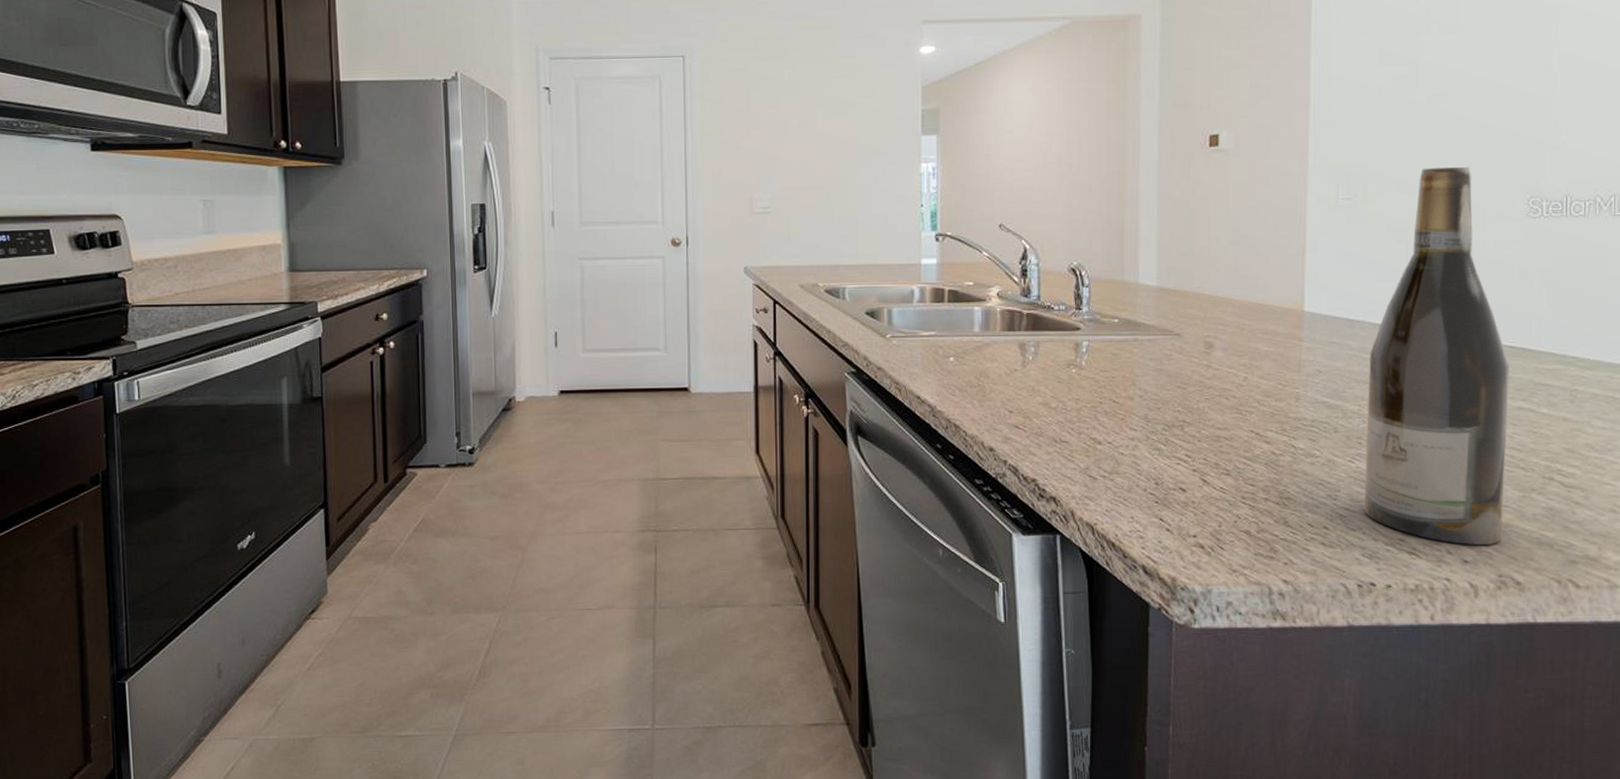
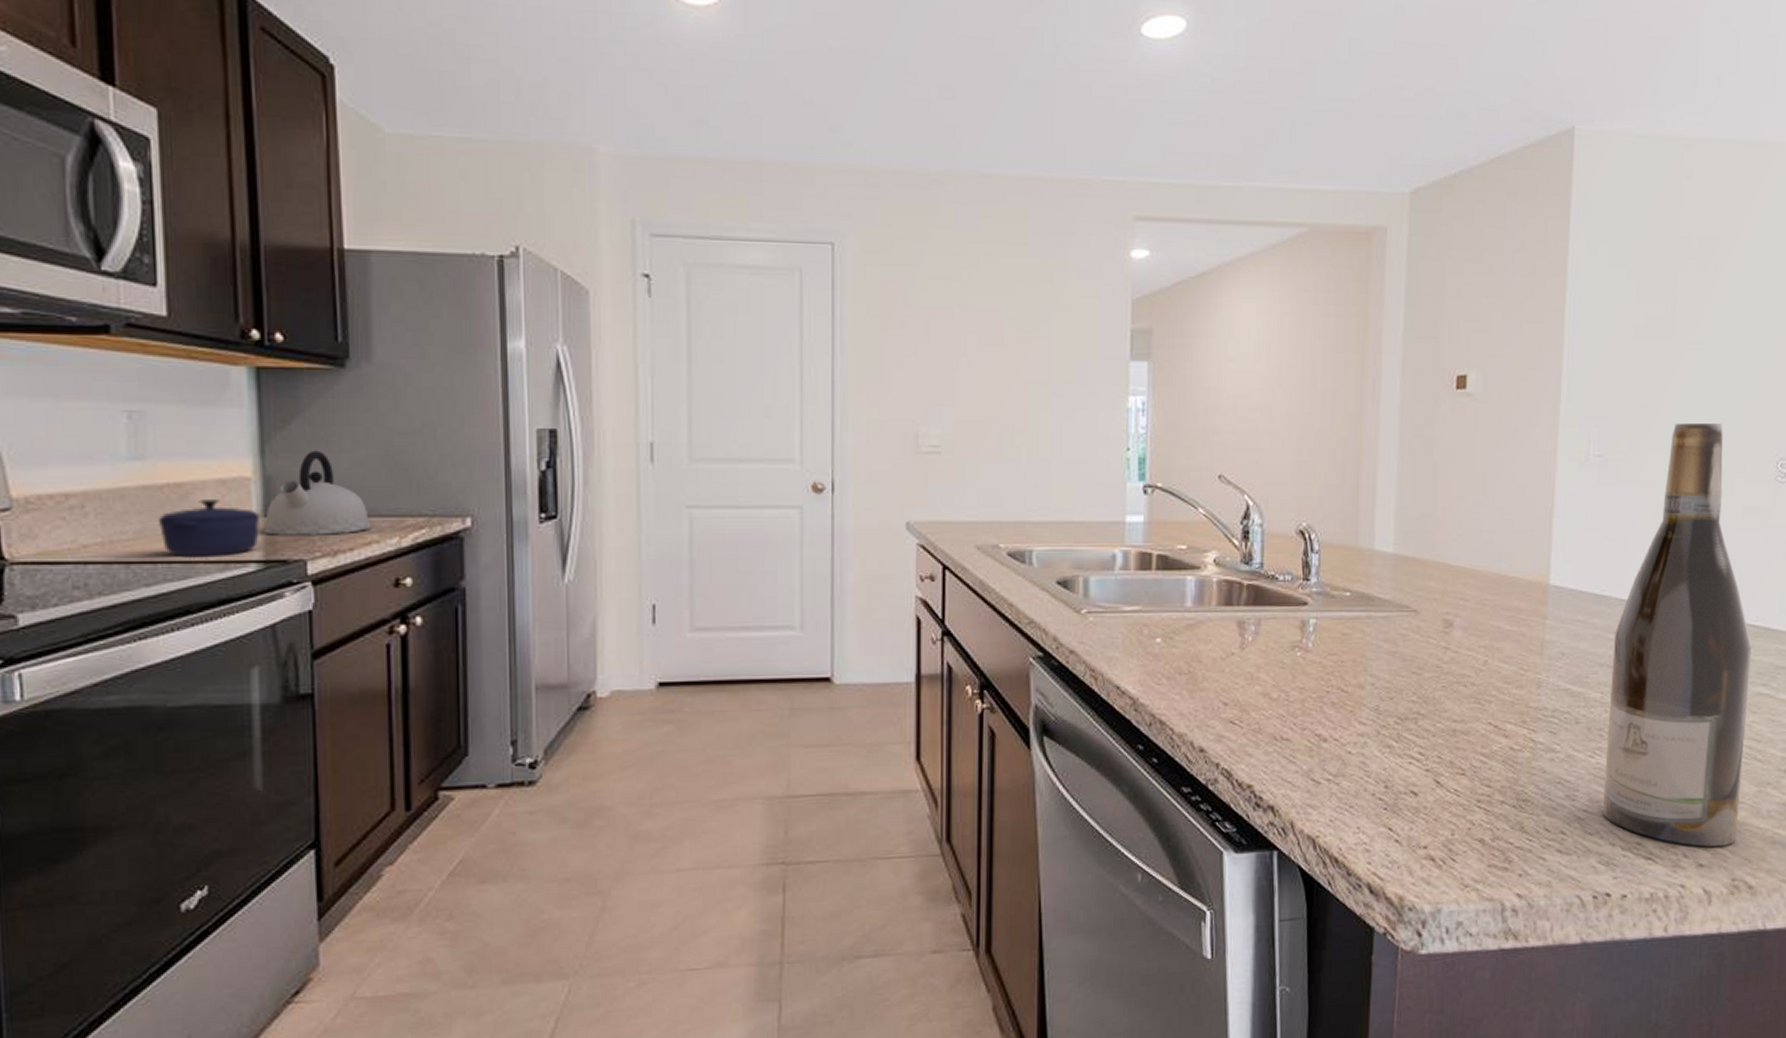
cooking pot: none [222,259,288,302] -> present [157,498,261,560]
kettle: none [289,224,360,285] -> present [263,450,371,537]

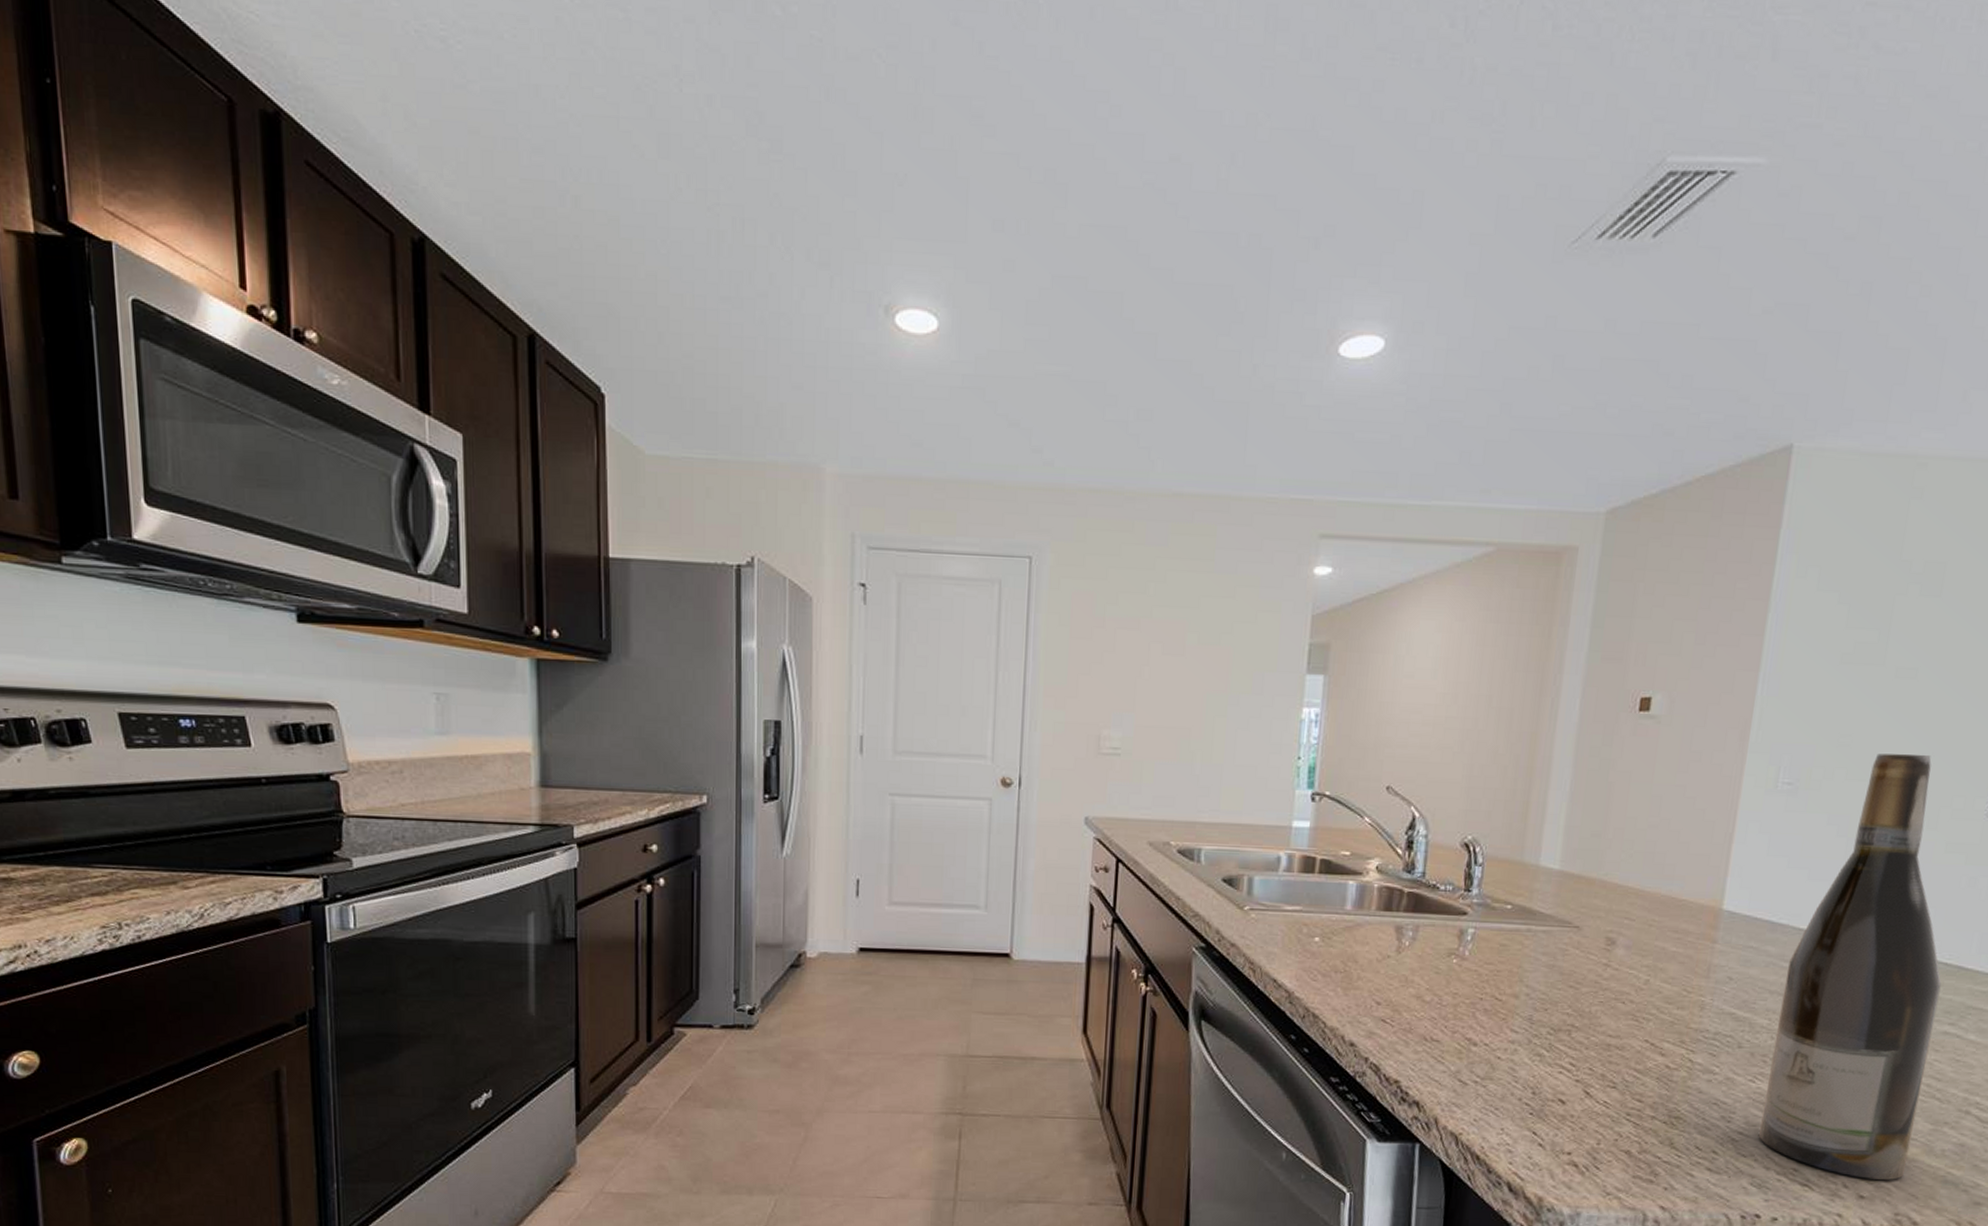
cooking pot: present [157,498,261,560] -> none [458,769,538,821]
kettle: present [263,450,371,537] -> none [540,732,626,805]

